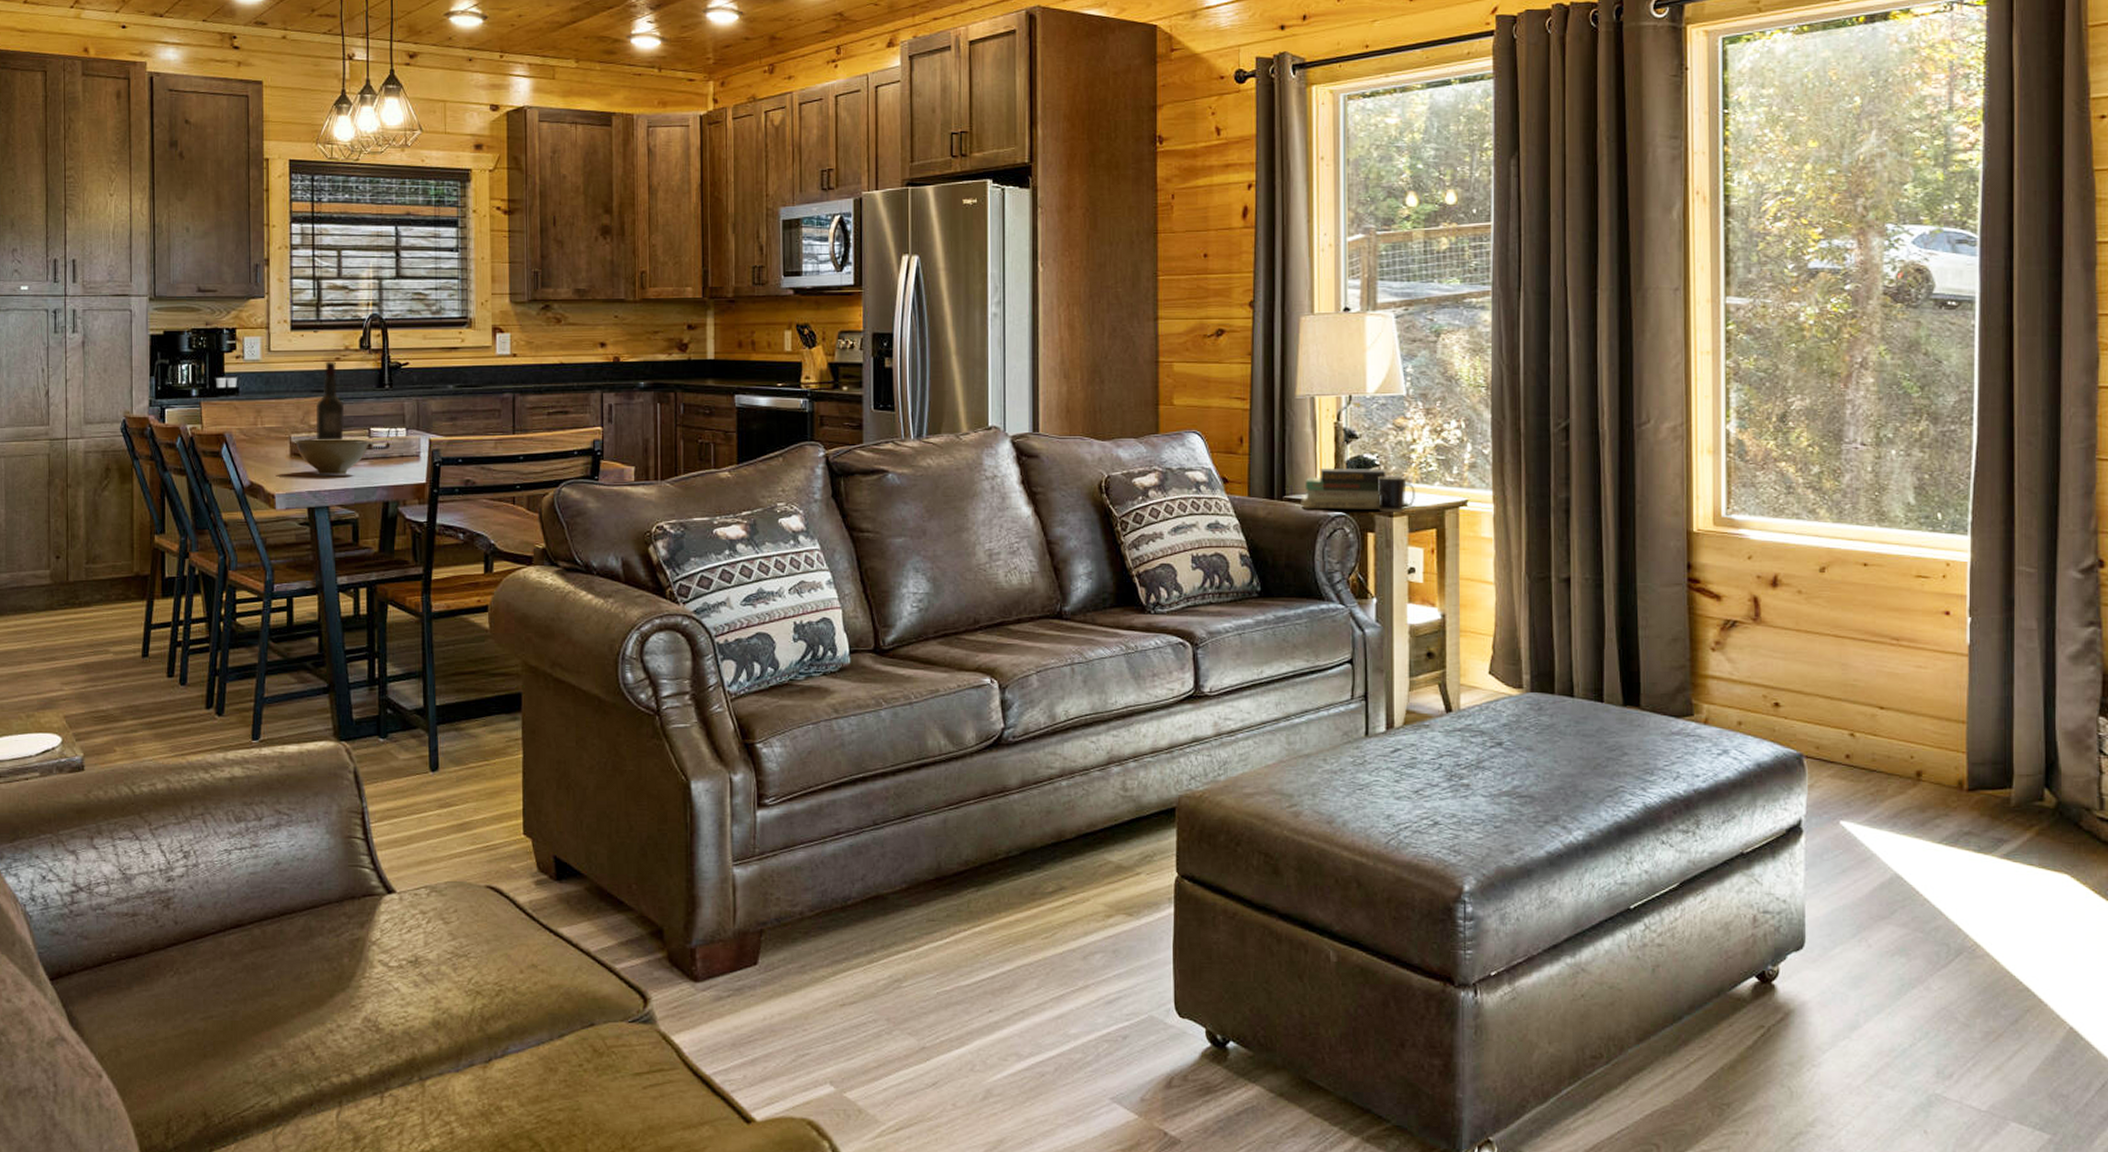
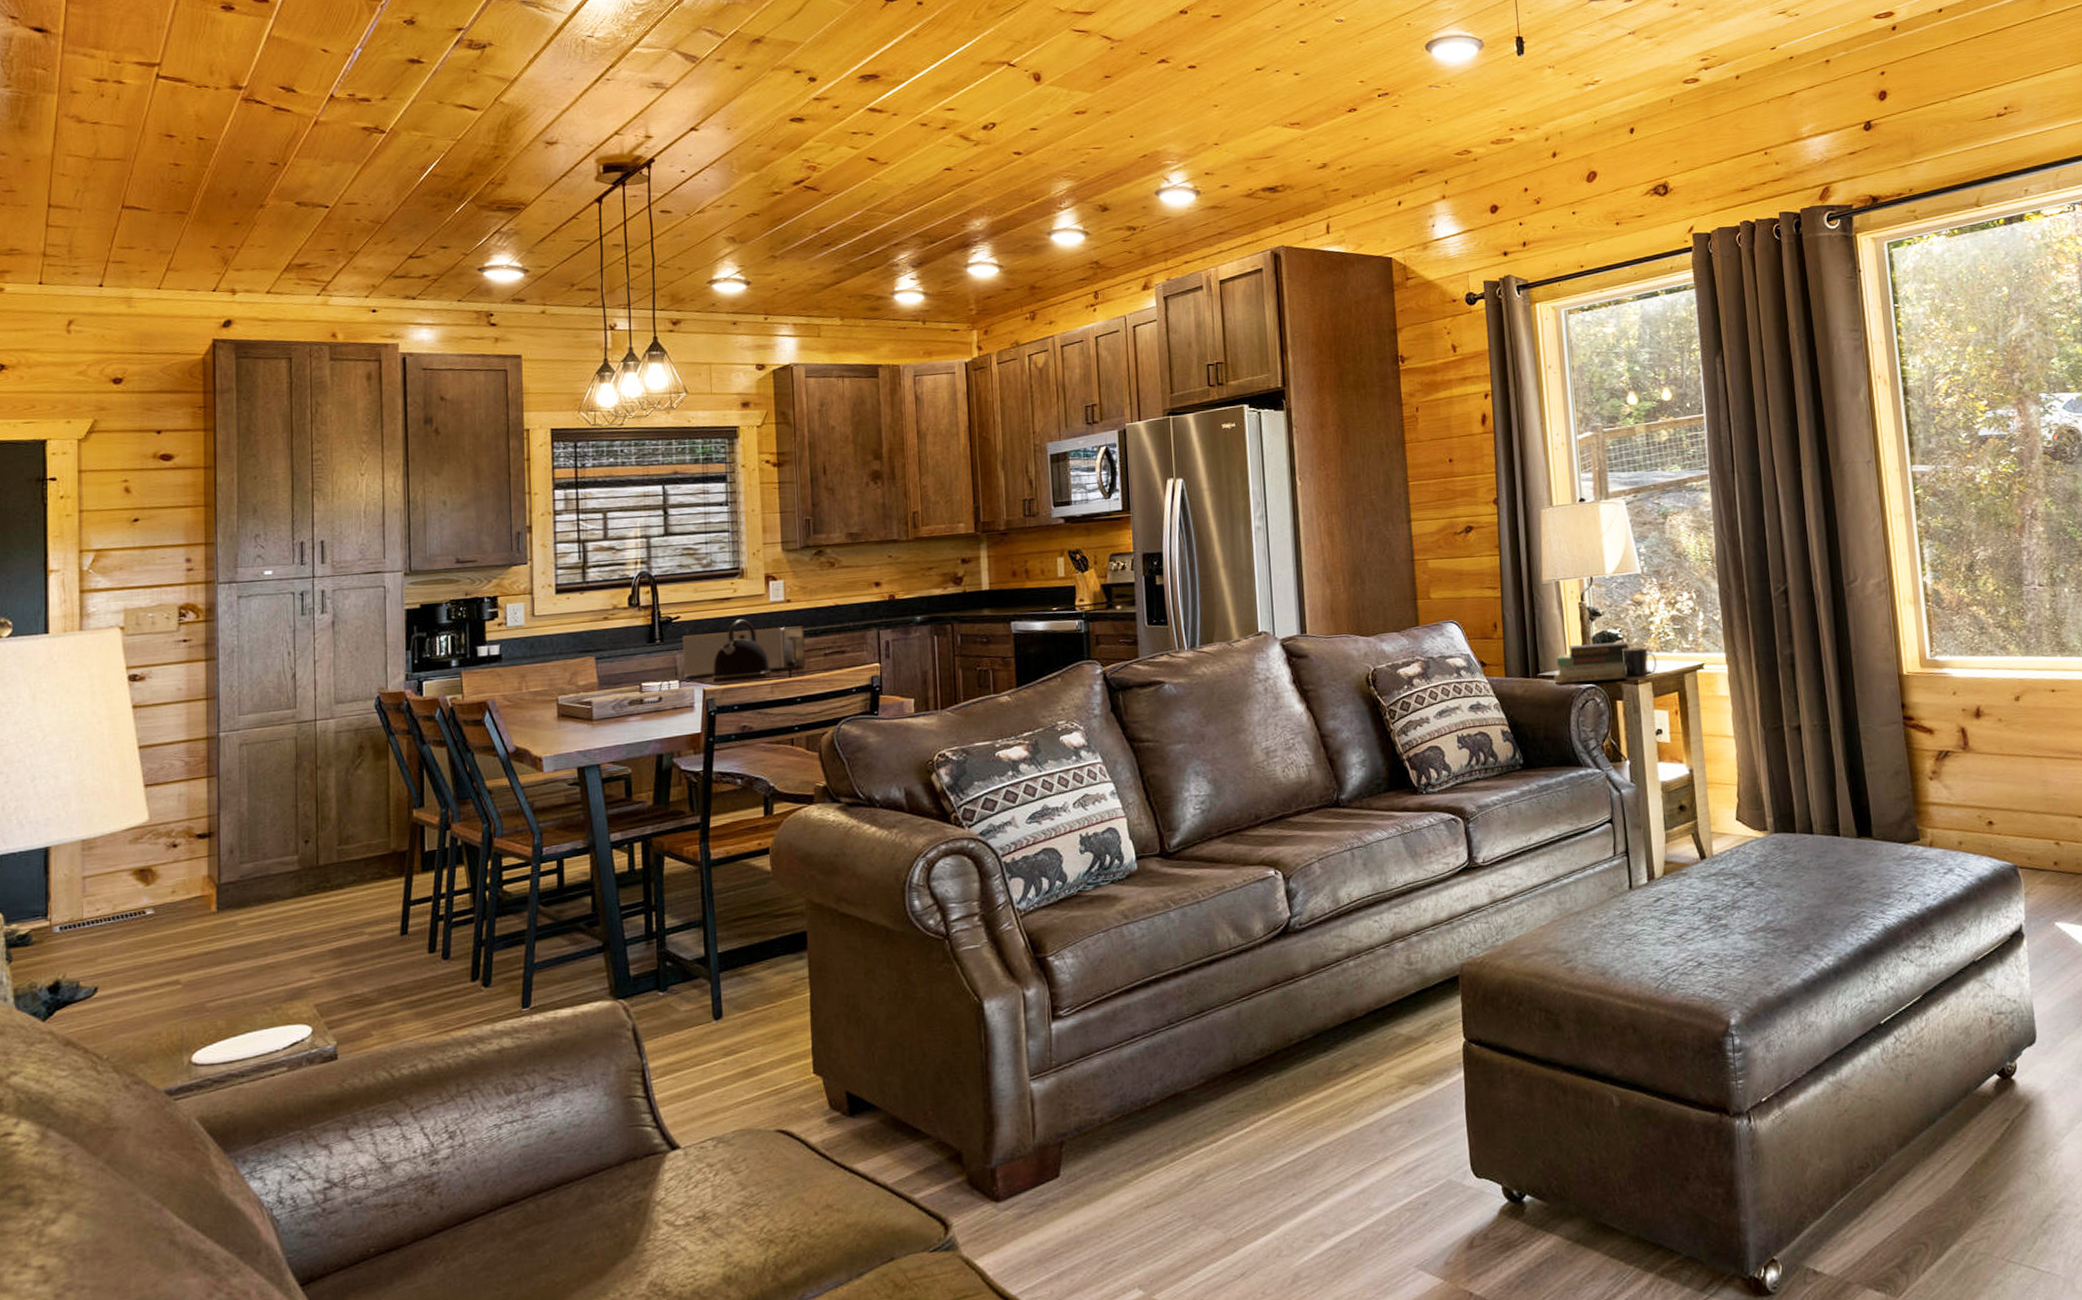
bowl: present [295,439,370,475] -> none [562,695,641,734]
wine bottle: present [315,360,345,440] -> none [584,620,615,700]
toaster: none [410,382,529,429] -> present [682,626,805,681]
kettle: none [438,369,495,435] -> present [712,618,771,684]

